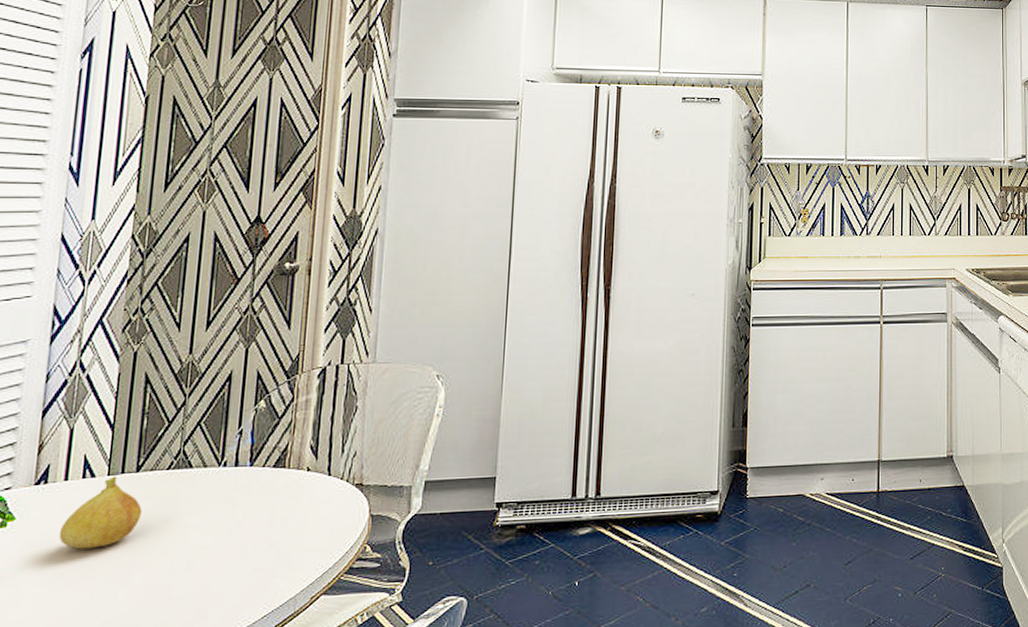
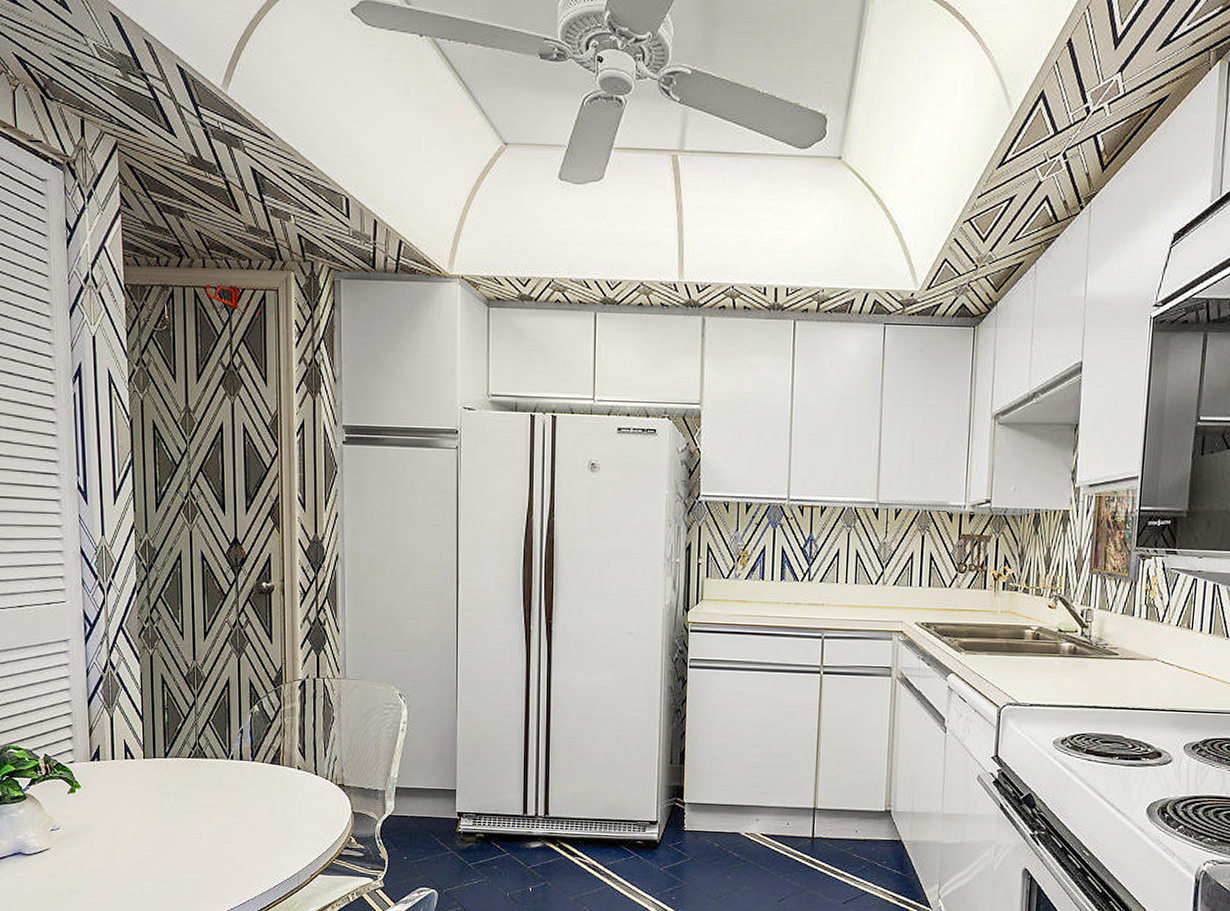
fruit: present [58,476,142,549] -> none [114,759,173,817]

